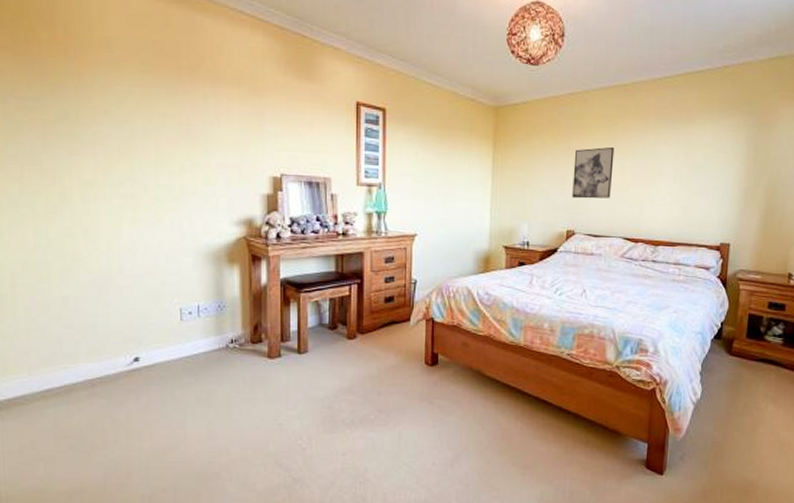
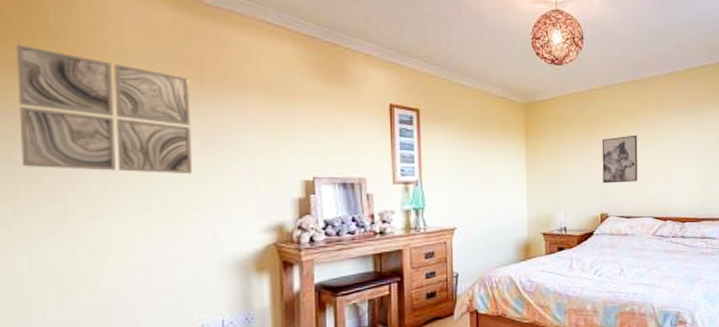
wall art: none [16,29,171,165] -> present [17,44,193,175]

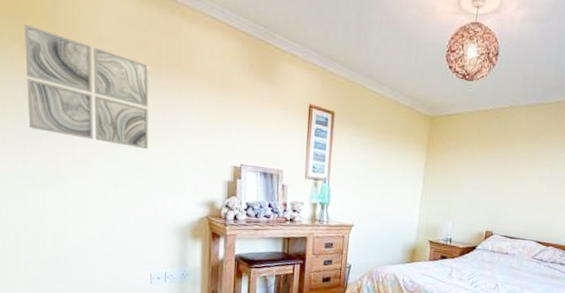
wall art: present [601,135,638,184] -> none [493,158,535,205]

